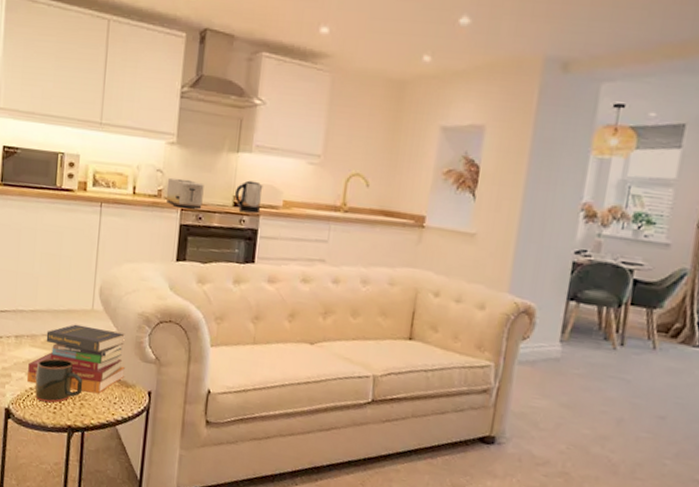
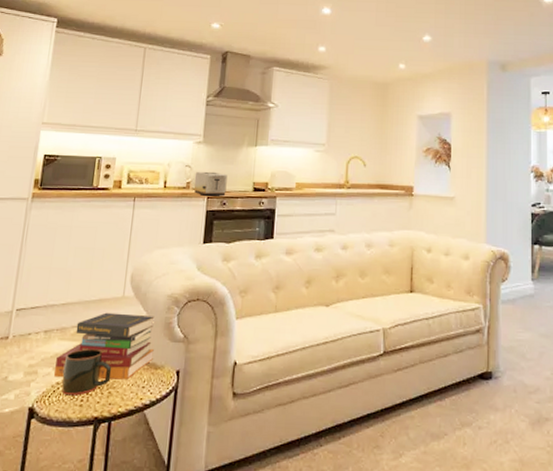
kettle: present [234,180,263,214] -> none [254,168,279,196]

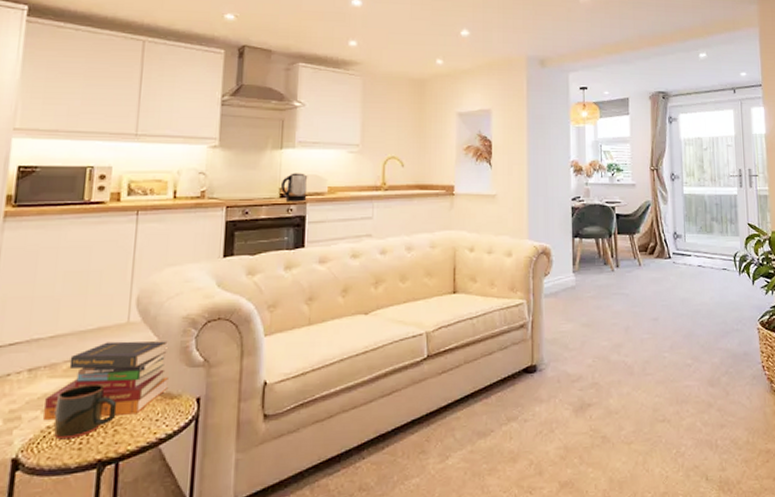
toaster: present [193,171,228,197] -> none [209,178,249,205]
kettle: none [254,168,279,196] -> present [280,173,308,202]

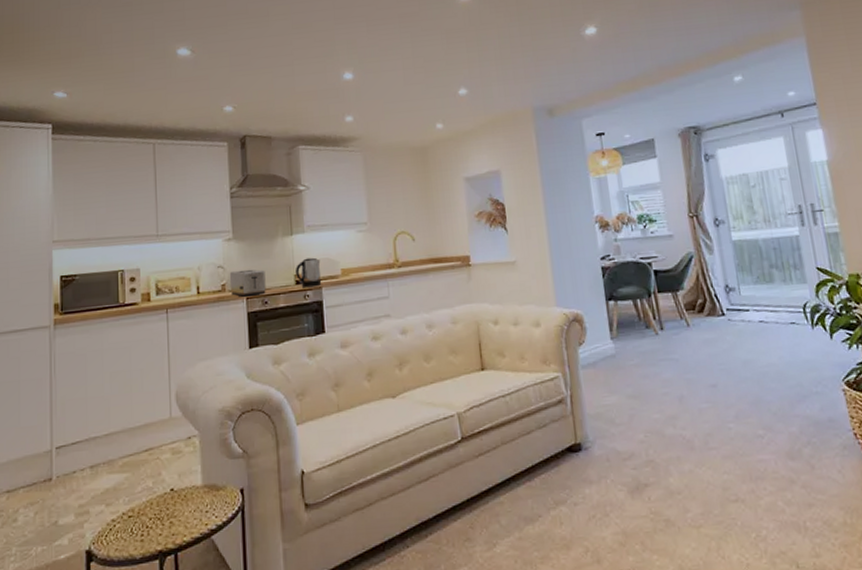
books: present [43,341,169,421] -> none [108,434,214,515]
mug: present [53,383,117,440] -> none [116,477,170,532]
toaster: none [209,178,249,205] -> present [229,269,266,297]

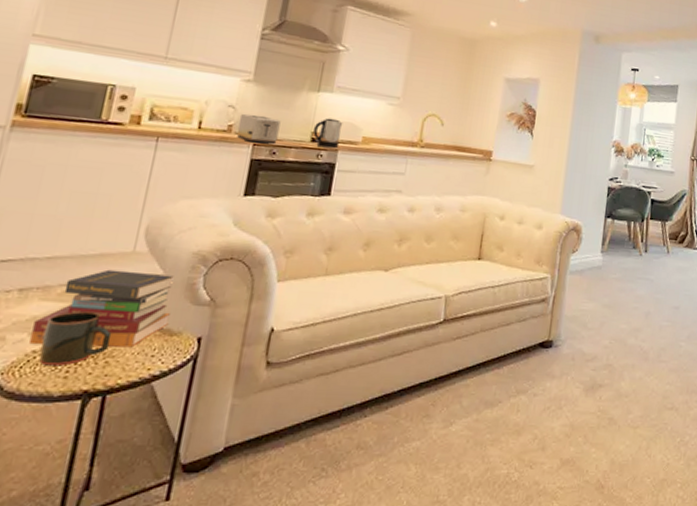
books: none [108,434,214,515] -> present [29,269,174,348]
mug: none [116,477,170,532] -> present [39,310,112,366]

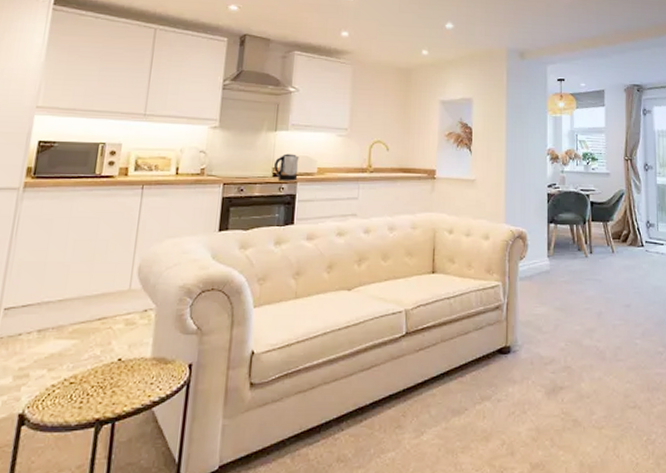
books: present [29,269,174,348] -> none [49,307,165,380]
mug: present [39,310,112,366] -> none [57,346,116,398]
toaster: present [236,113,281,145] -> none [208,157,245,183]

